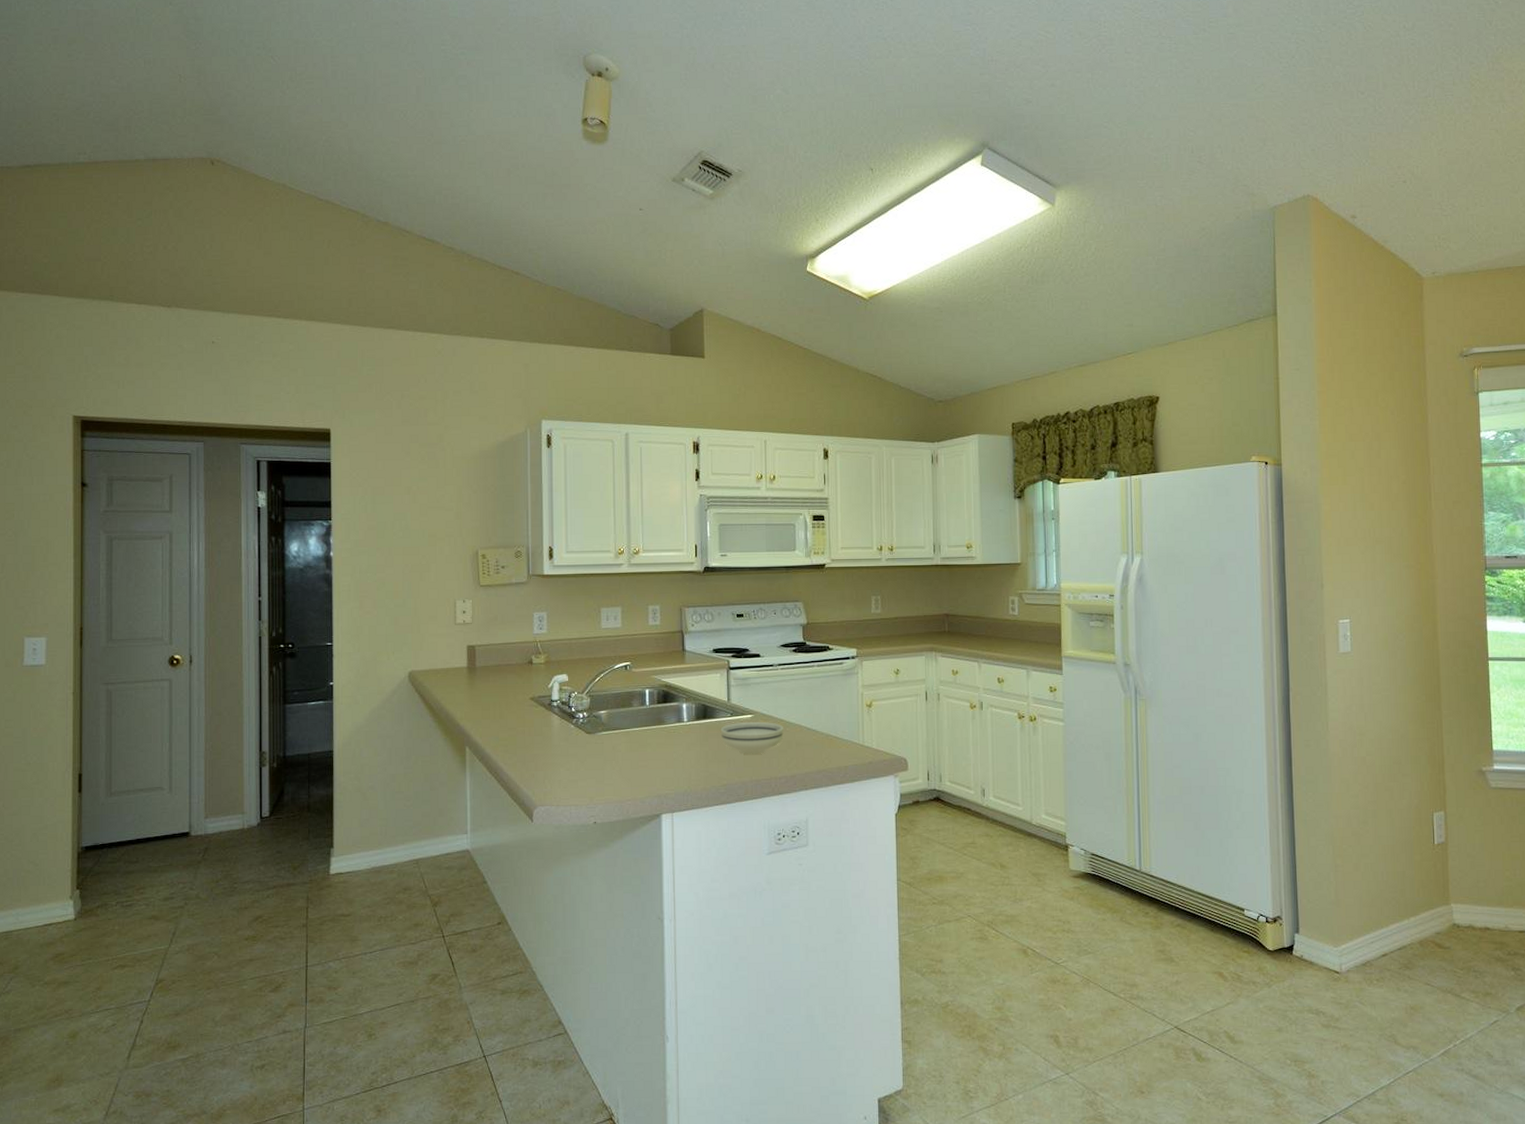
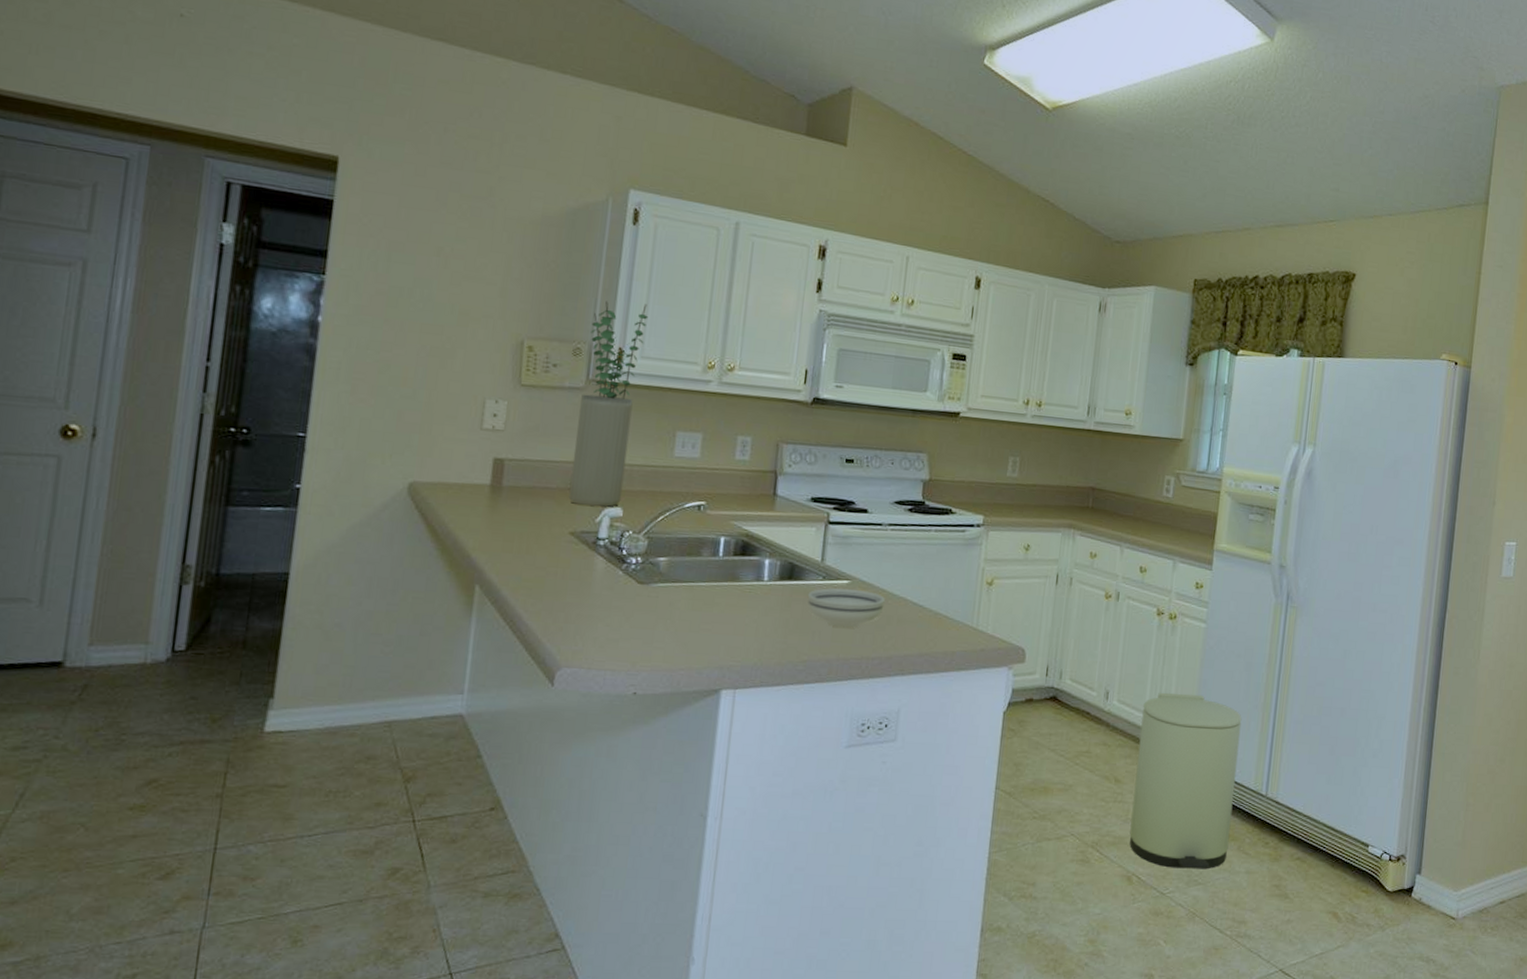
vase: none [525,509,568,676] -> present [568,301,649,507]
pedal bin: none [1017,785,1112,940] -> present [1130,692,1242,869]

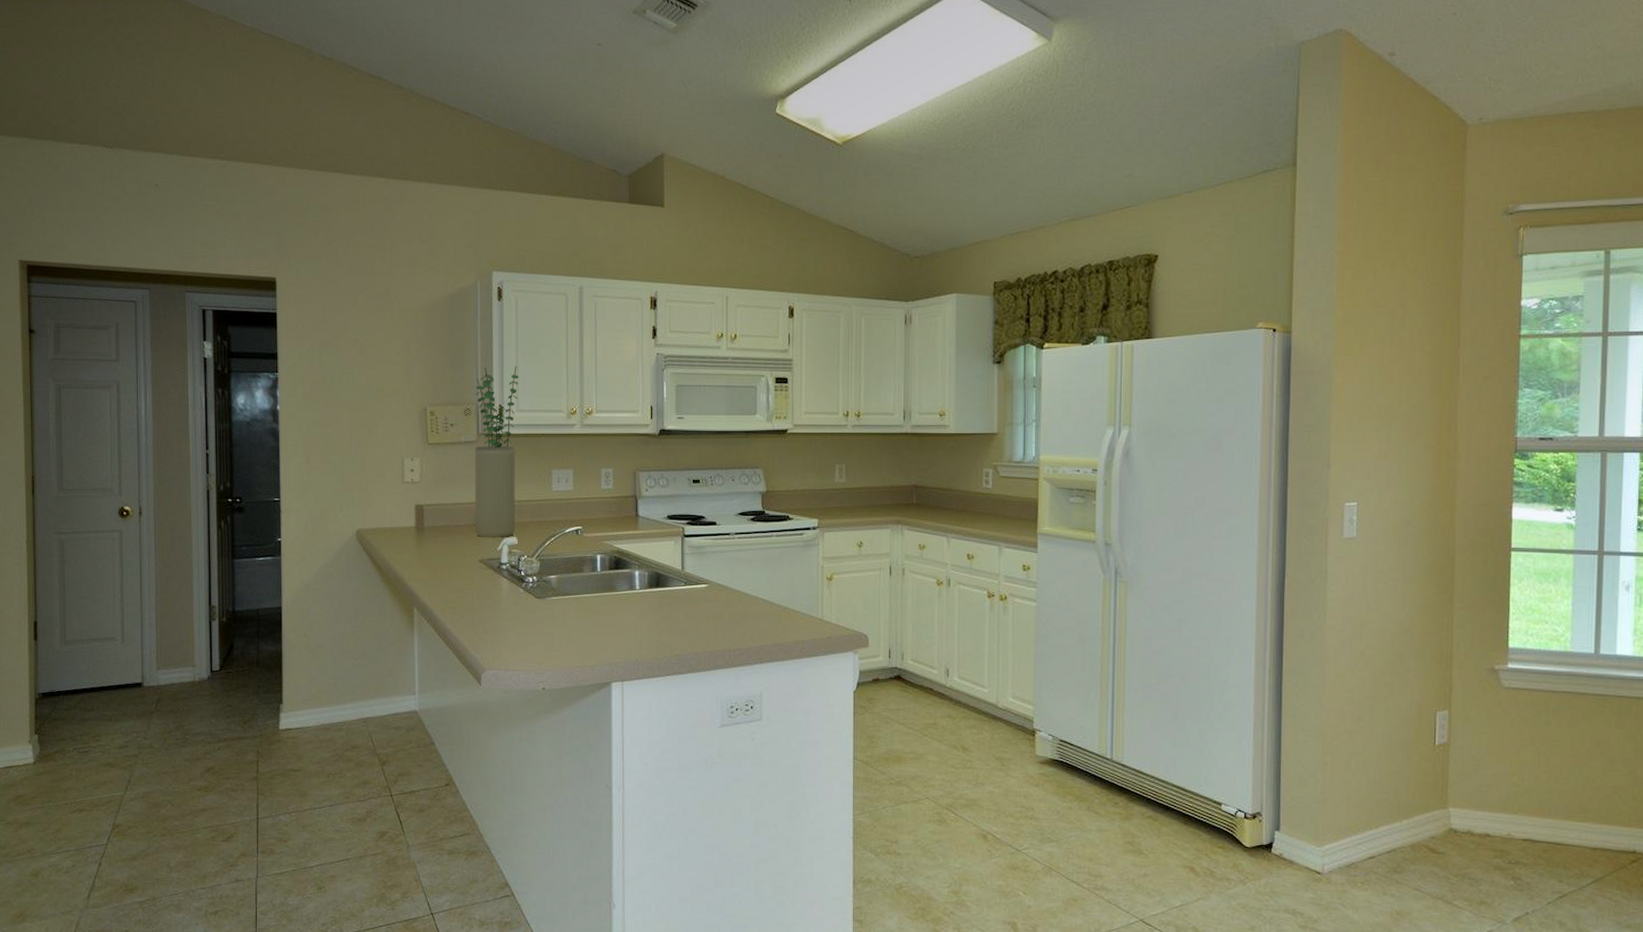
bowl: present [807,588,885,628] -> none [673,591,739,625]
pedal bin: present [1130,692,1242,869] -> none [981,667,1080,828]

